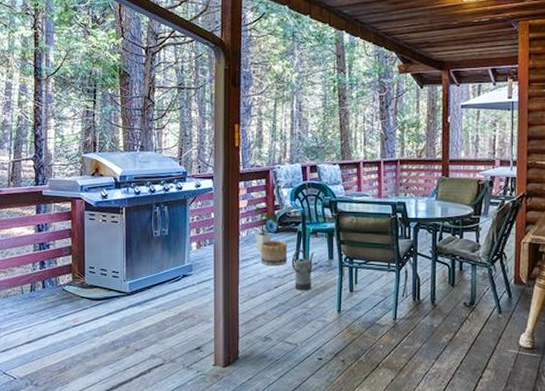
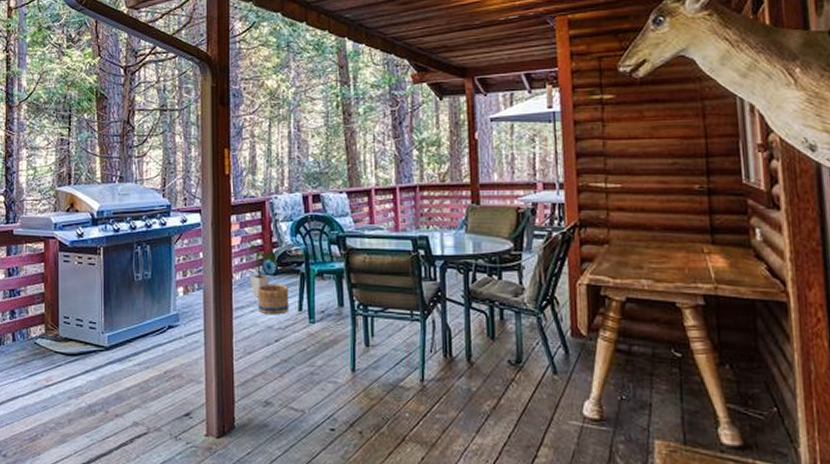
watering can: present [291,249,314,291] -> none [294,294,321,345]

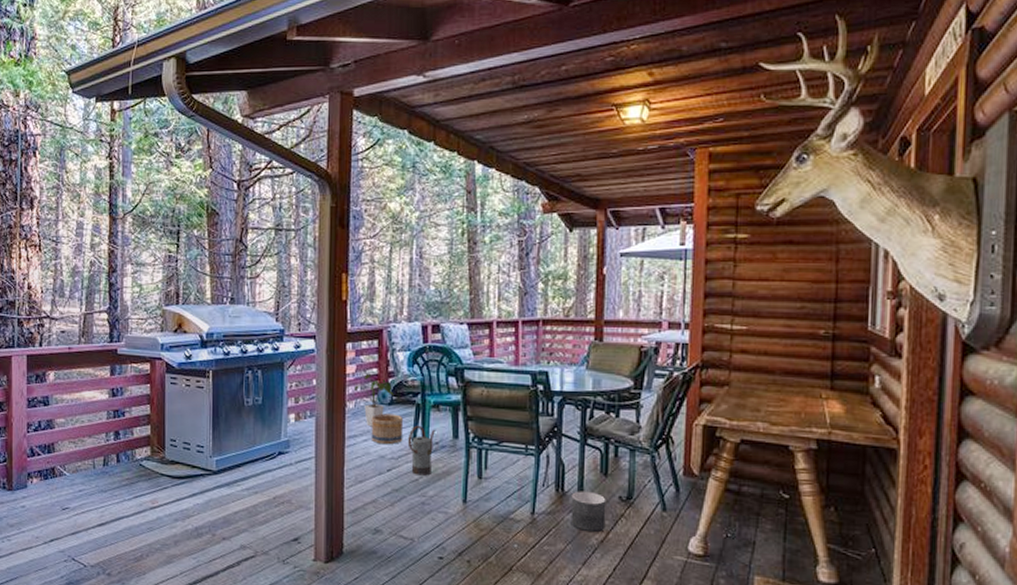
watering can: none [294,294,321,345] -> present [407,425,435,476]
planter: none [460,356,497,399] -> present [570,491,606,533]

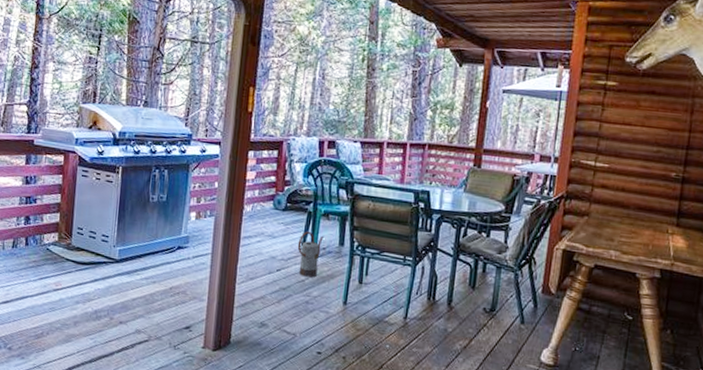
house plant: present [355,373,394,427] -> none [253,180,289,230]
basket: present [371,413,404,445] -> none [264,218,296,247]
planter: present [570,491,606,533] -> none [438,300,472,339]

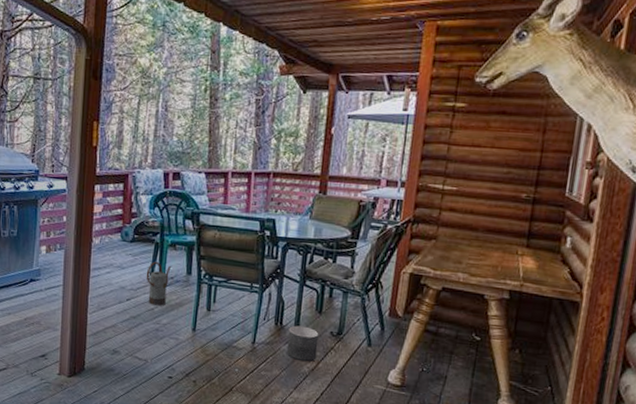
planter: none [438,300,472,339] -> present [286,325,319,362]

